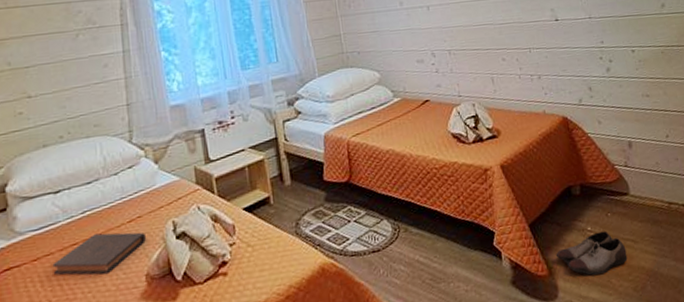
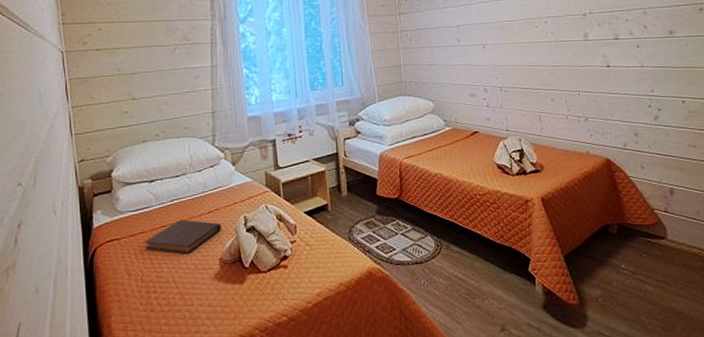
shoe: present [555,230,628,276] -> none [587,270,659,311]

